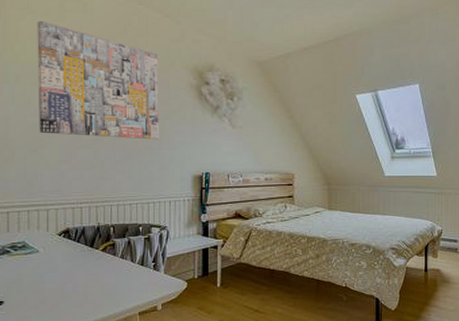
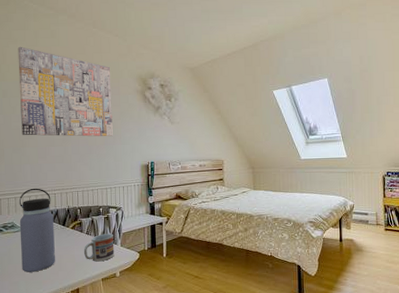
water bottle: none [33,200,79,304] -> present [19,188,55,272]
cup: none [116,258,156,292] -> present [83,233,115,262]

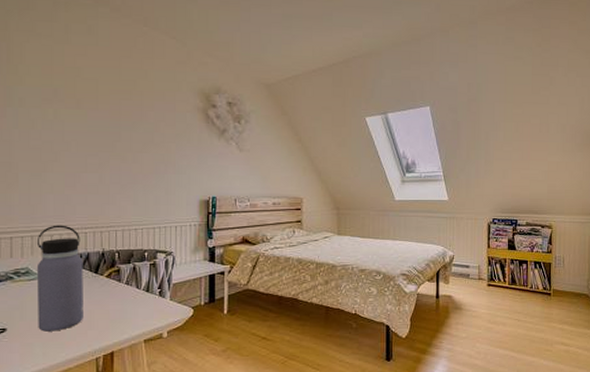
wall art: present [18,46,113,137] -> none [41,42,165,164]
cup: present [83,233,115,262] -> none [121,284,162,319]

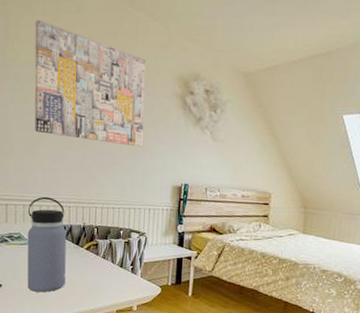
wall art: none [41,42,165,164] -> present [34,19,146,148]

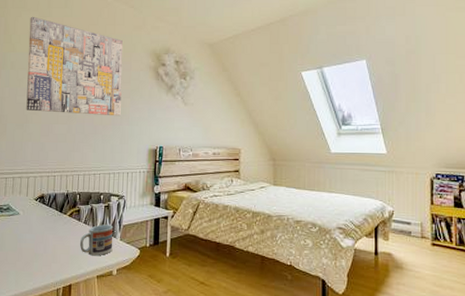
water bottle: present [27,196,67,293] -> none [13,168,51,262]
cup: none [97,260,134,291] -> present [79,224,114,256]

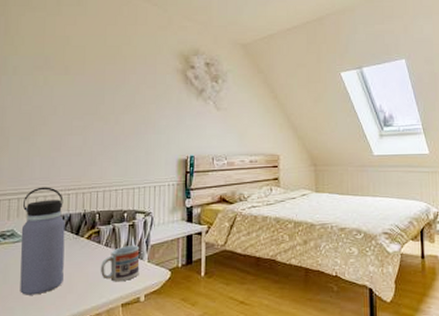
water bottle: none [13,168,51,262] -> present [20,187,65,295]
wall art: present [26,16,123,117] -> none [32,15,147,125]

